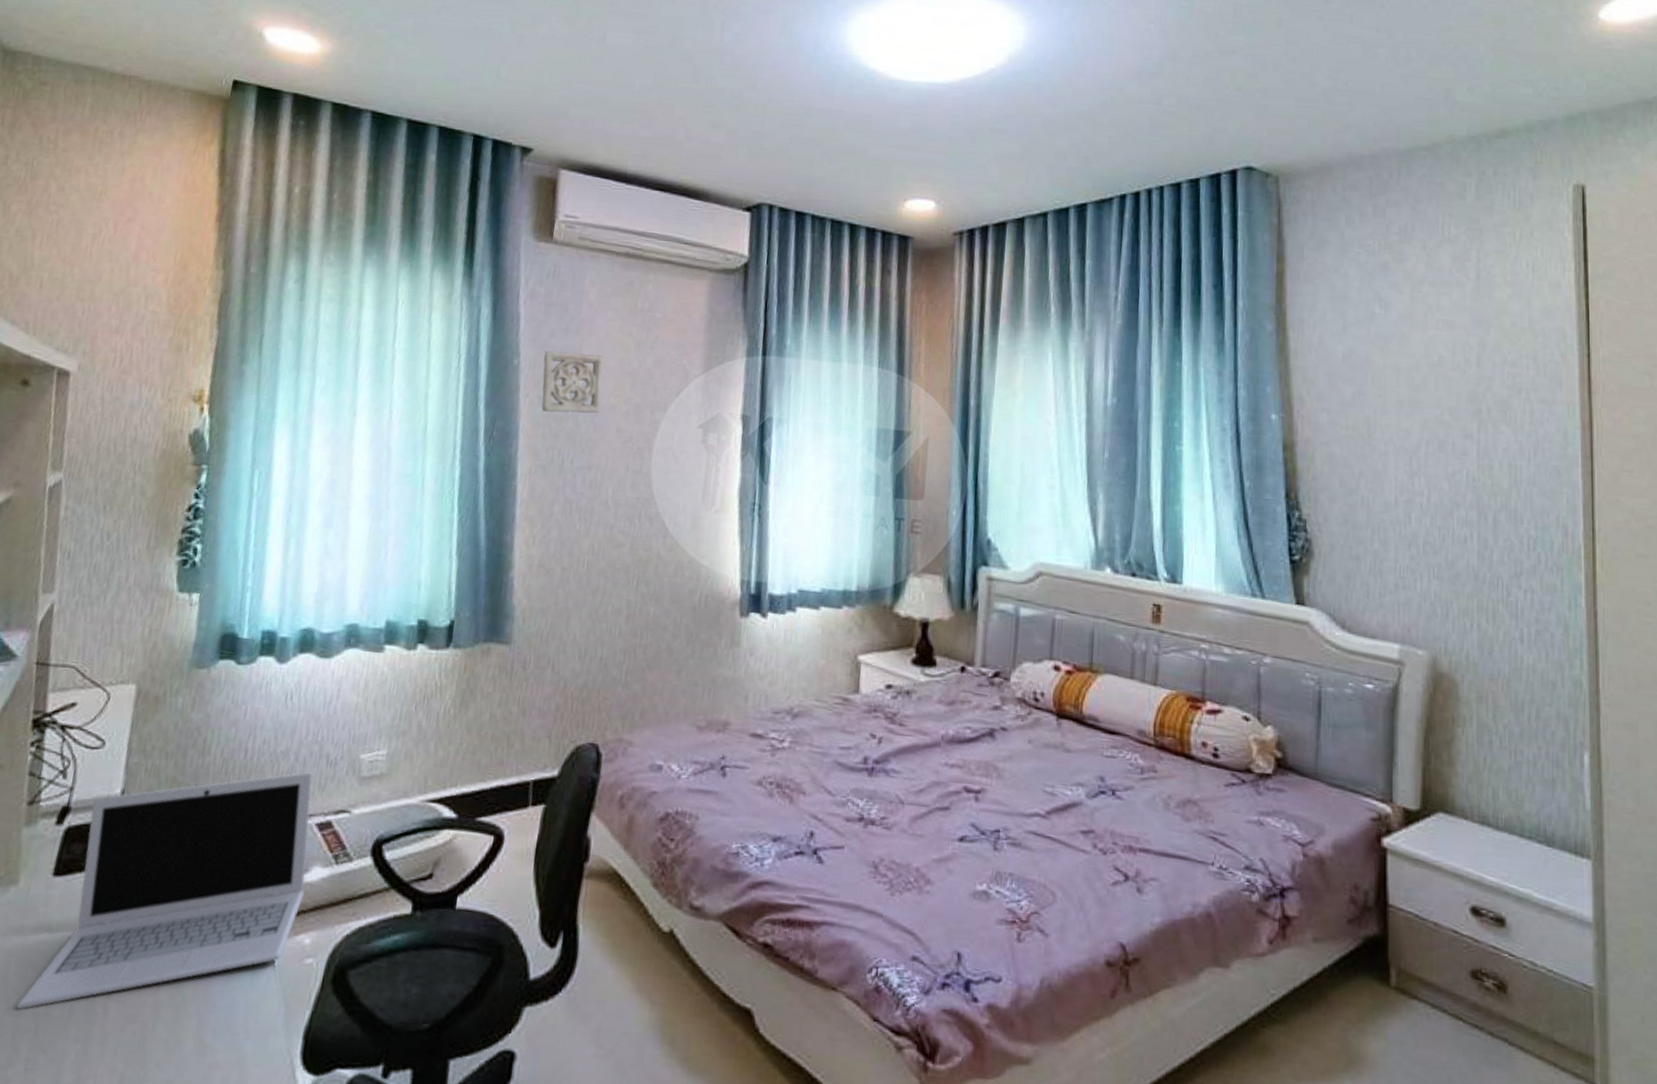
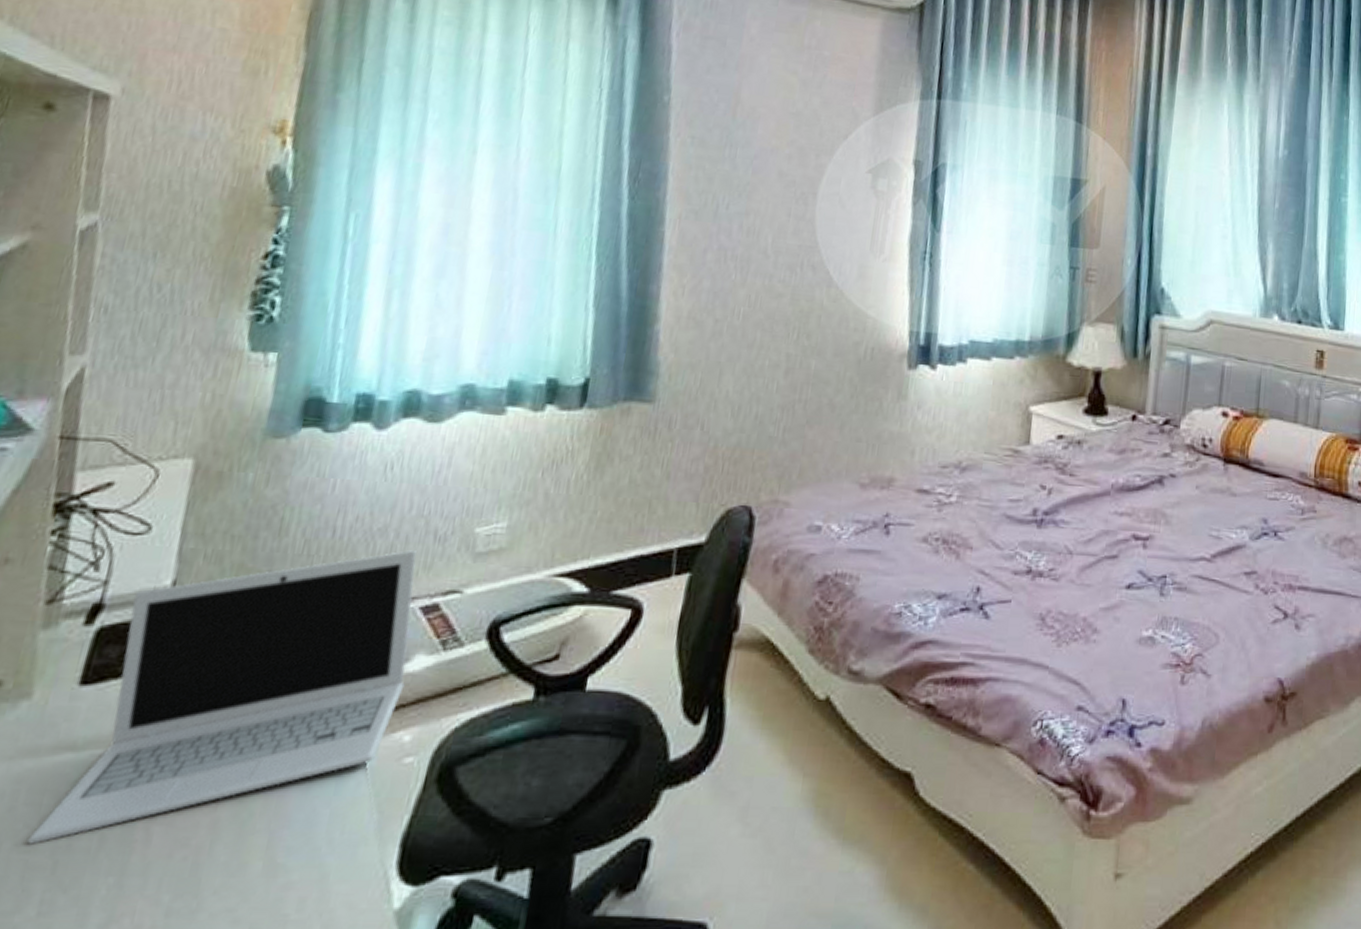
wall ornament: present [541,350,604,414] -> none [694,87,765,156]

